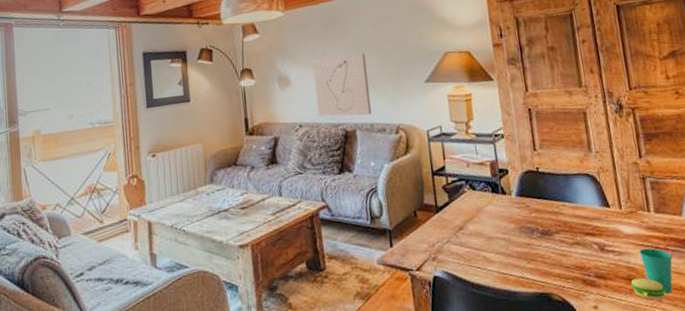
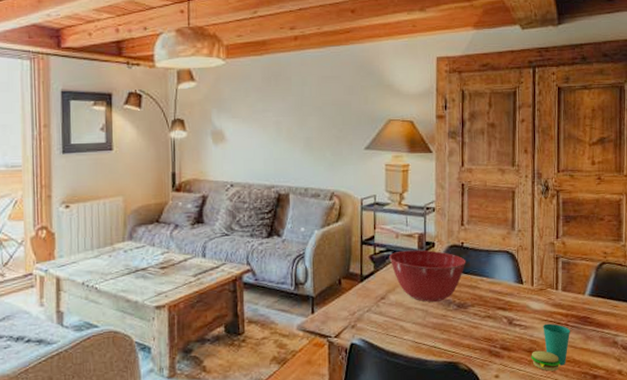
wall art: present [312,53,372,116] -> none [251,113,308,179]
mixing bowl: none [462,177,545,231] -> present [389,249,466,302]

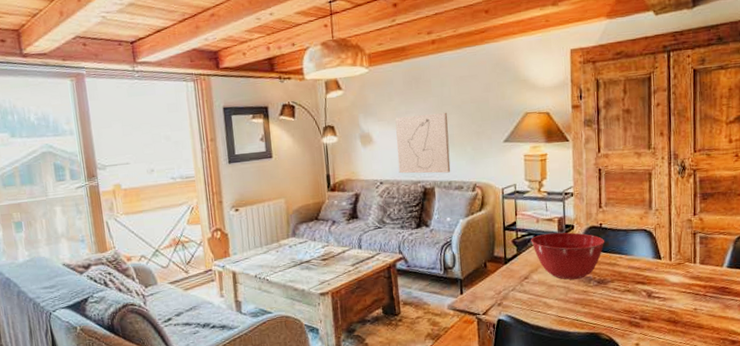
wall art: none [251,113,308,179] -> present [395,112,451,174]
cup: present [531,323,571,371] -> none [670,294,709,339]

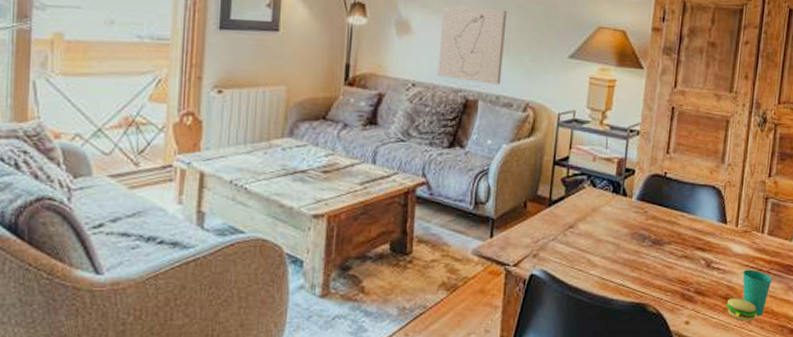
mixing bowl: present [531,232,605,280] -> none [583,175,668,235]
cup: none [670,294,709,339] -> present [726,269,773,321]

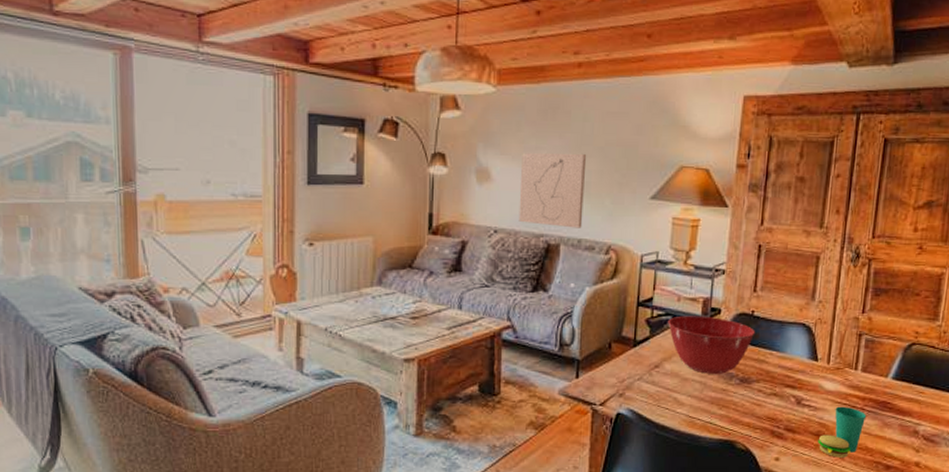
mixing bowl: none [583,175,668,235] -> present [668,315,756,374]

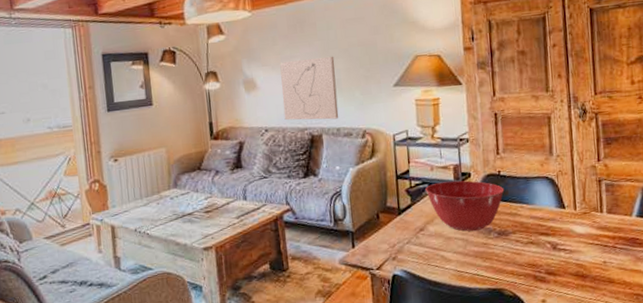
cup: present [818,406,867,458] -> none [578,246,619,294]

